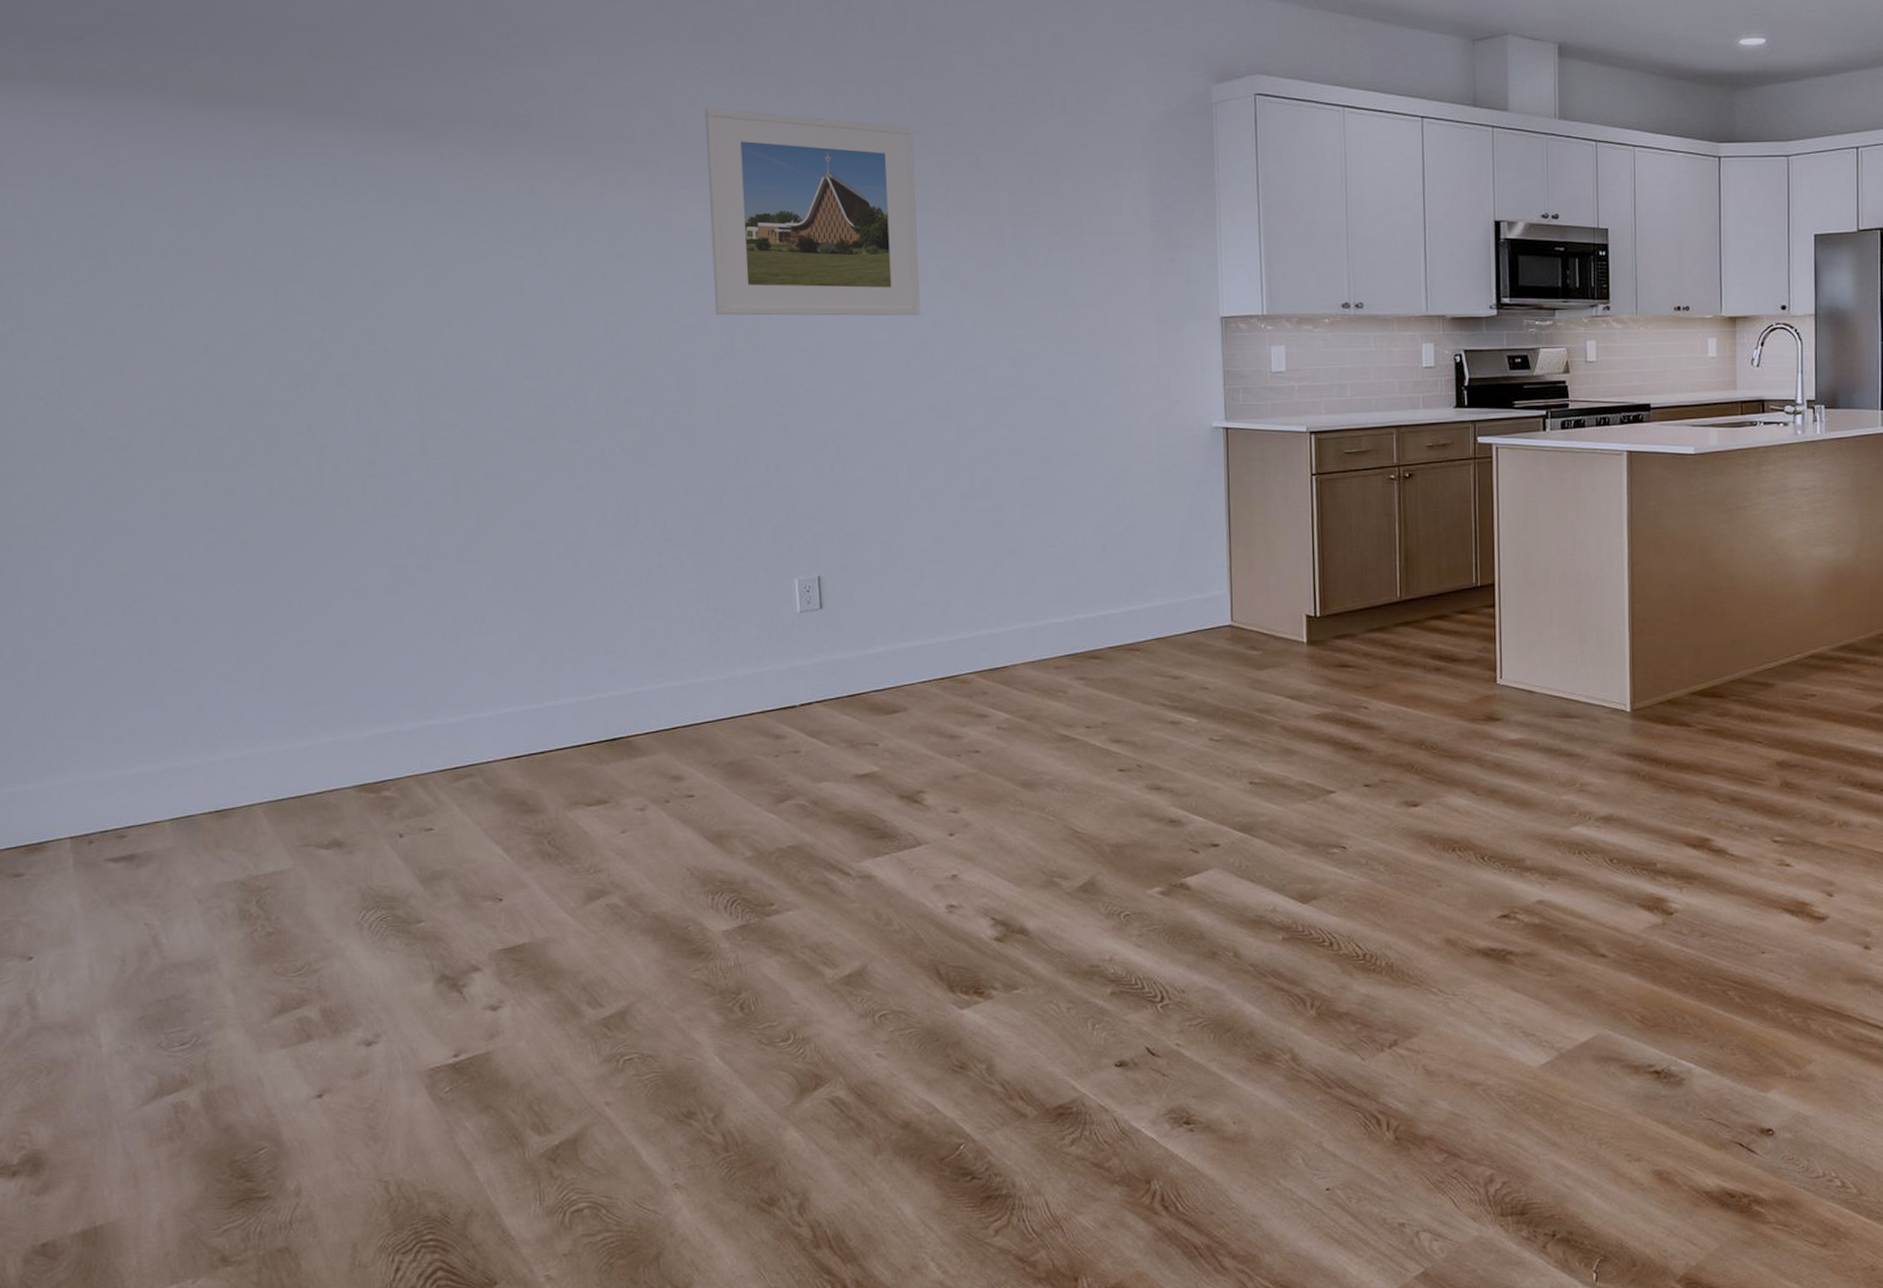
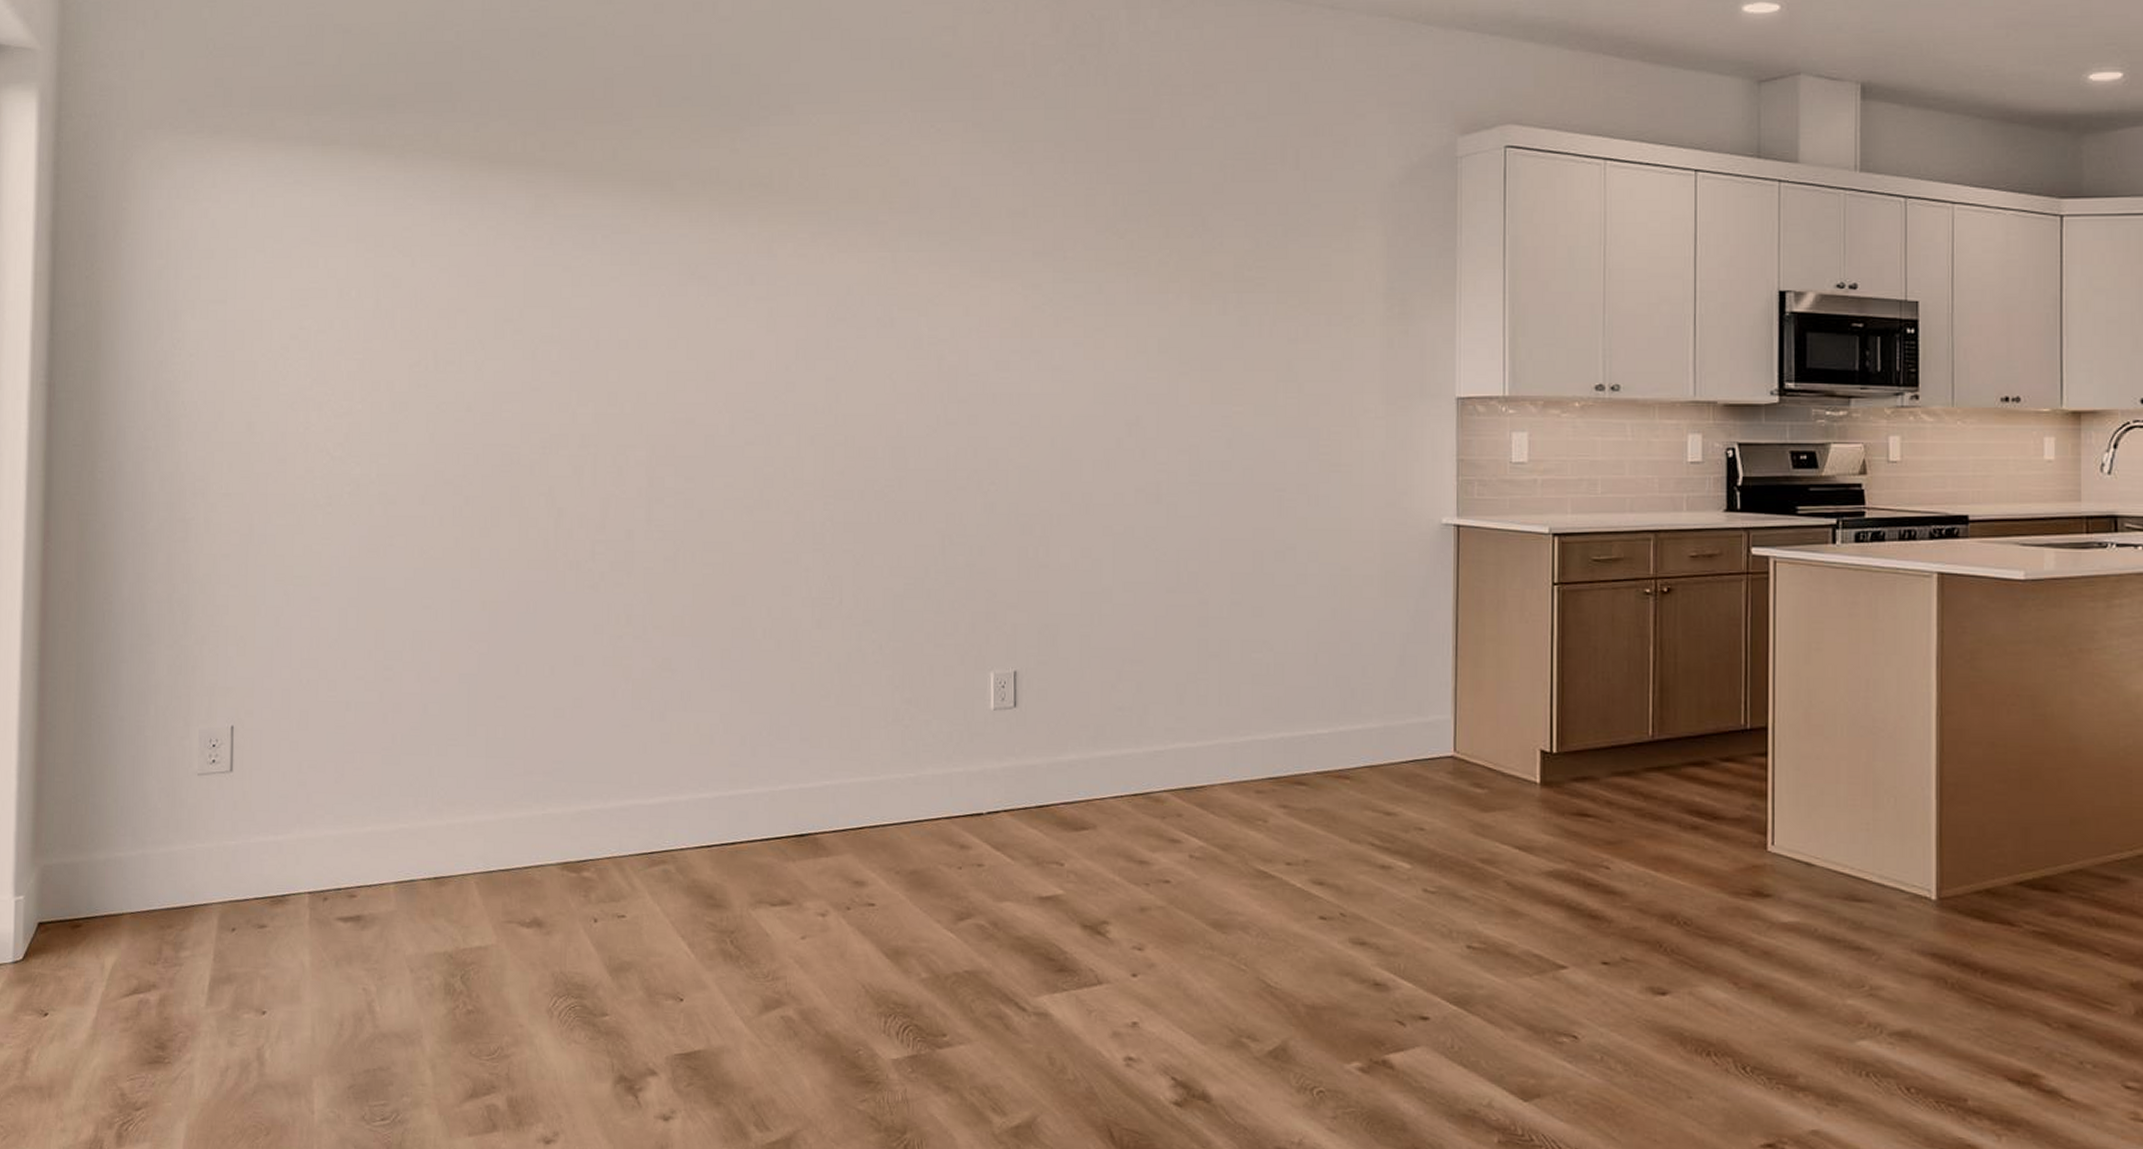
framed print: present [705,108,921,316] -> none [932,167,1139,389]

